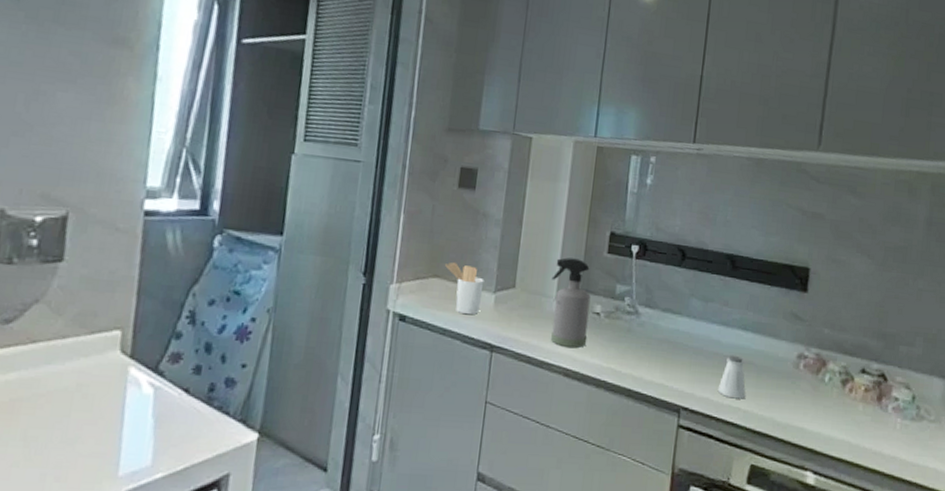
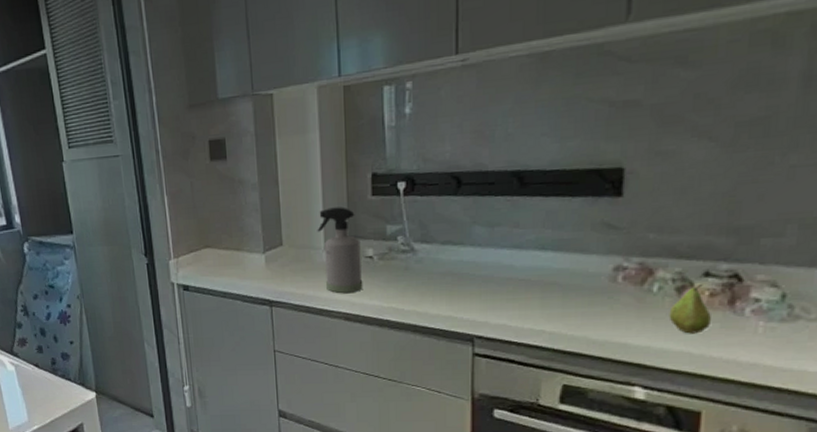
utensil holder: present [445,261,485,315] -> none [213,231,253,277]
saltshaker: present [717,355,746,399] -> none [515,277,551,322]
fruit: none [835,379,865,425] -> present [669,283,711,334]

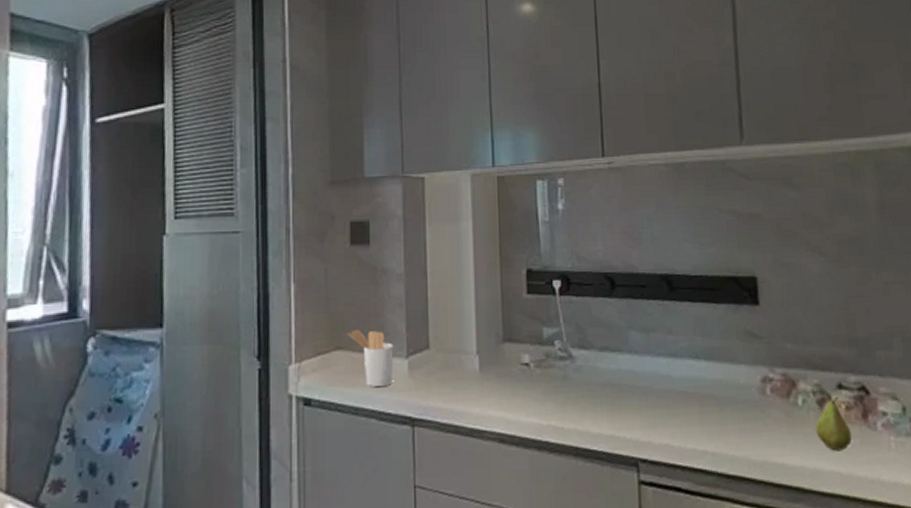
utensil holder: none [213,231,253,277] -> present [348,329,394,388]
spray bottle: present [317,207,363,293] -> none [468,305,520,408]

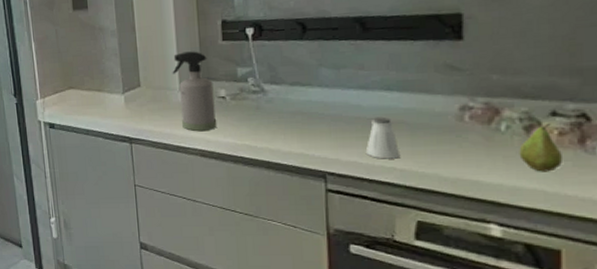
utensil holder: present [348,329,394,388] -> none [76,73,113,116]
spray bottle: none [468,305,520,408] -> present [172,51,217,131]
saltshaker: none [677,389,711,441] -> present [365,116,401,159]

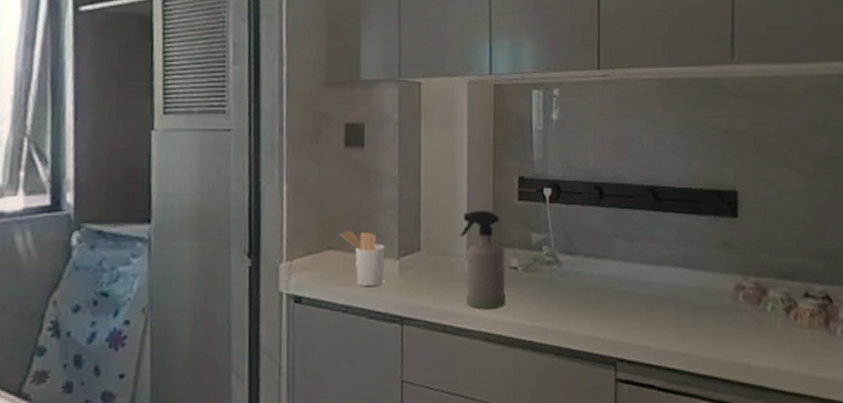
utensil holder: none [76,73,113,116] -> present [340,229,385,287]
saltshaker: present [365,116,401,159] -> none [654,295,685,343]
fruit: present [519,123,562,172] -> none [781,304,813,354]

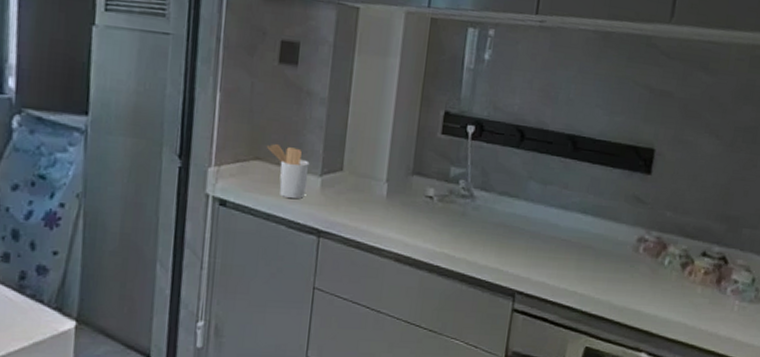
spray bottle: present [459,210,506,309] -> none [381,138,424,232]

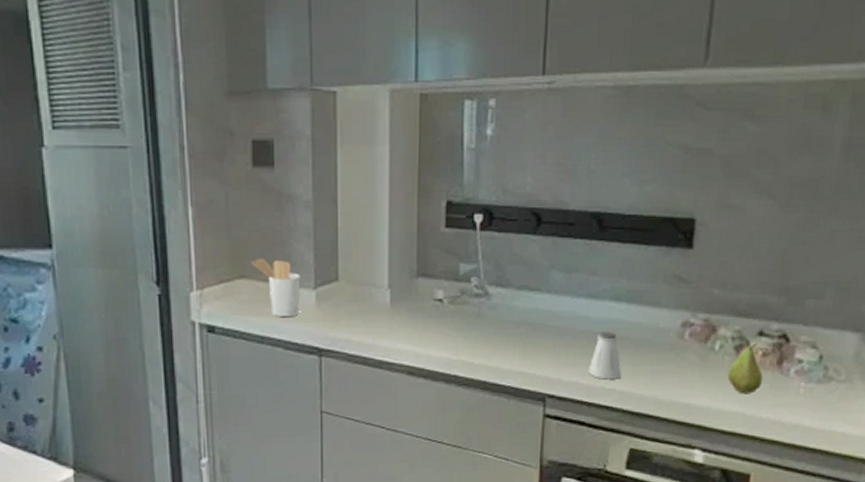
saltshaker: none [554,238,584,283] -> present [588,331,622,380]
fruit: none [673,262,704,307] -> present [727,343,763,394]

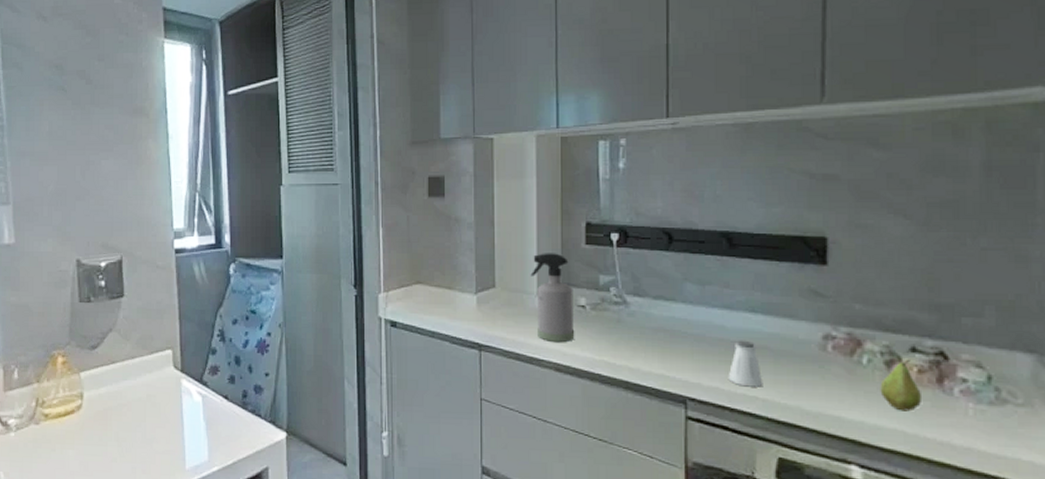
utensil holder: present [252,257,301,318] -> none [426,267,465,317]
spray bottle: none [380,238,431,342] -> present [530,253,575,342]

